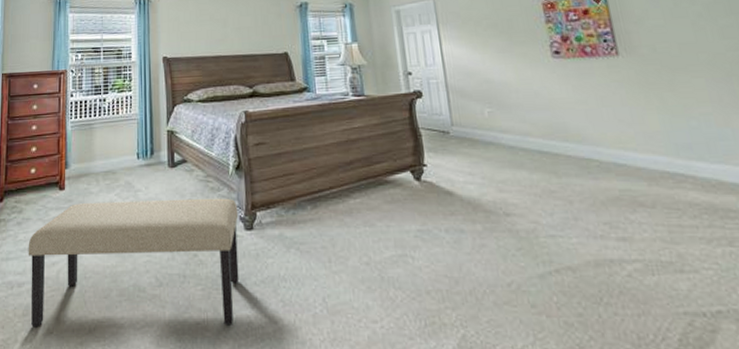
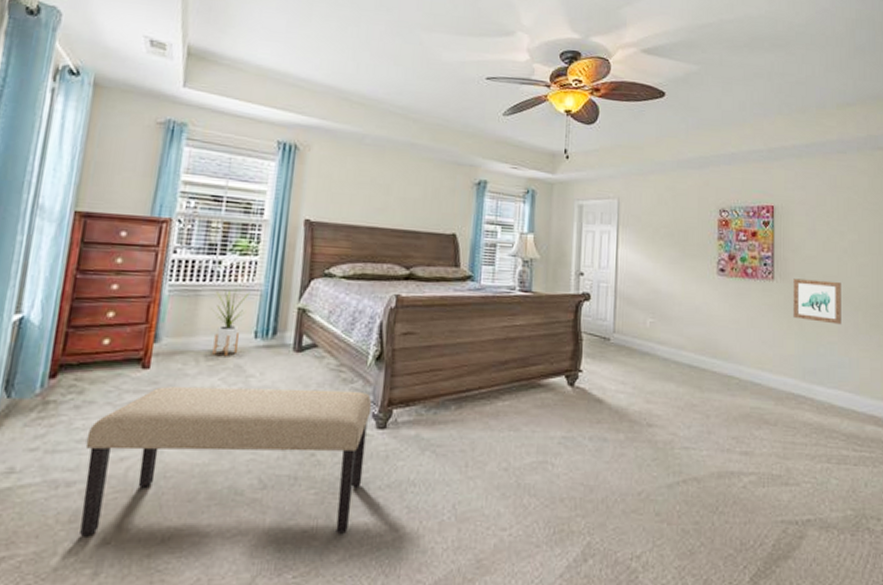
house plant: none [104,119,129,175] -> present [212,288,250,356]
wall art: none [642,48,713,94] -> present [793,278,842,325]

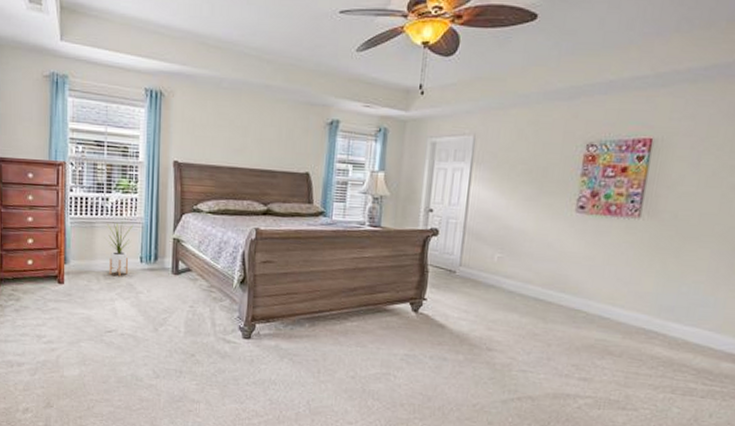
bench: present [80,386,372,535] -> none [27,298,238,415]
wall art: present [793,278,842,325] -> none [657,216,721,264]

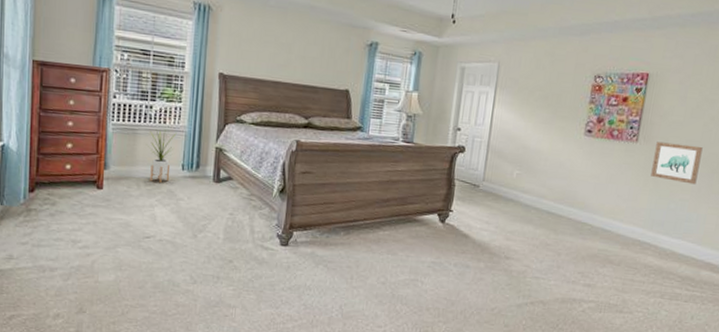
wall art: none [657,216,721,264] -> present [651,141,703,185]

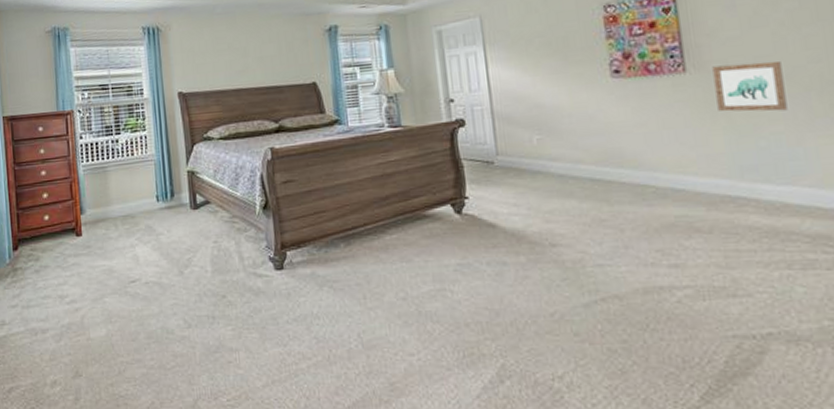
house plant: present [148,129,177,182] -> none [119,161,146,220]

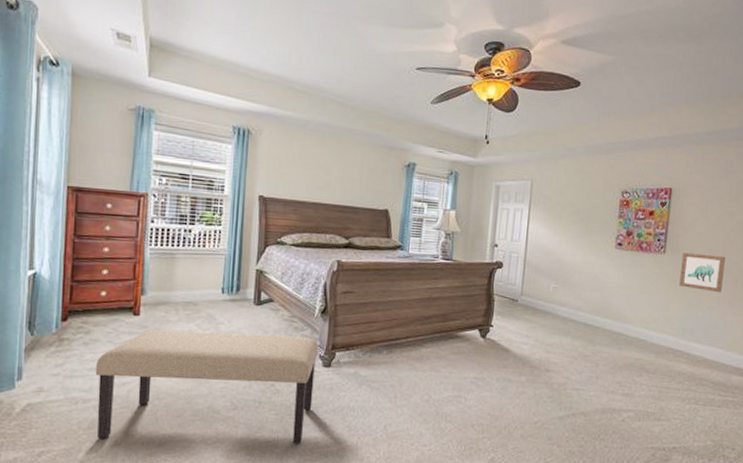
bench: none [48,238,271,370] -> present [95,330,319,444]

